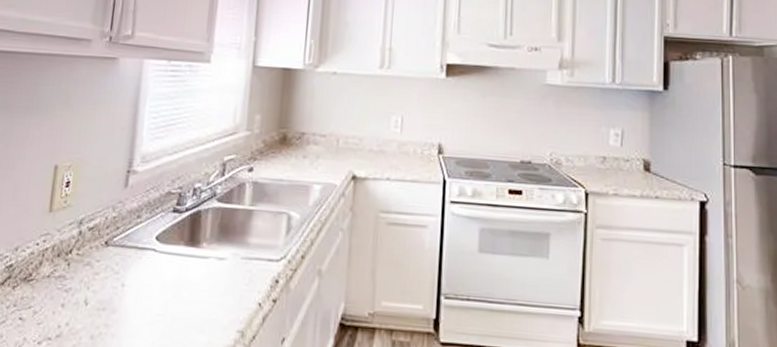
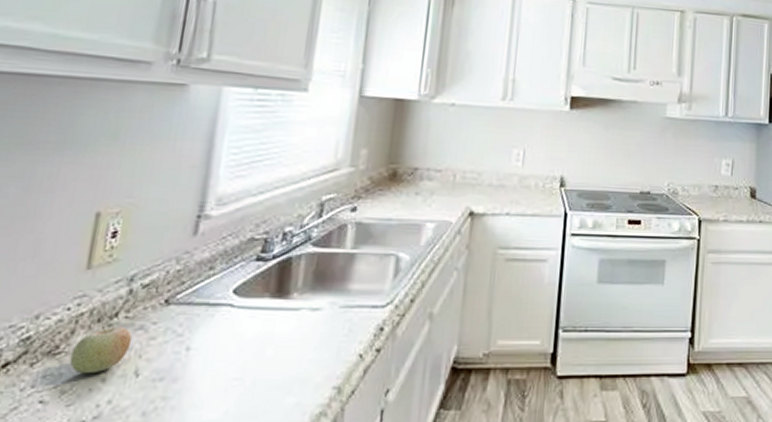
fruit: none [39,259,83,300] -> present [69,325,133,374]

